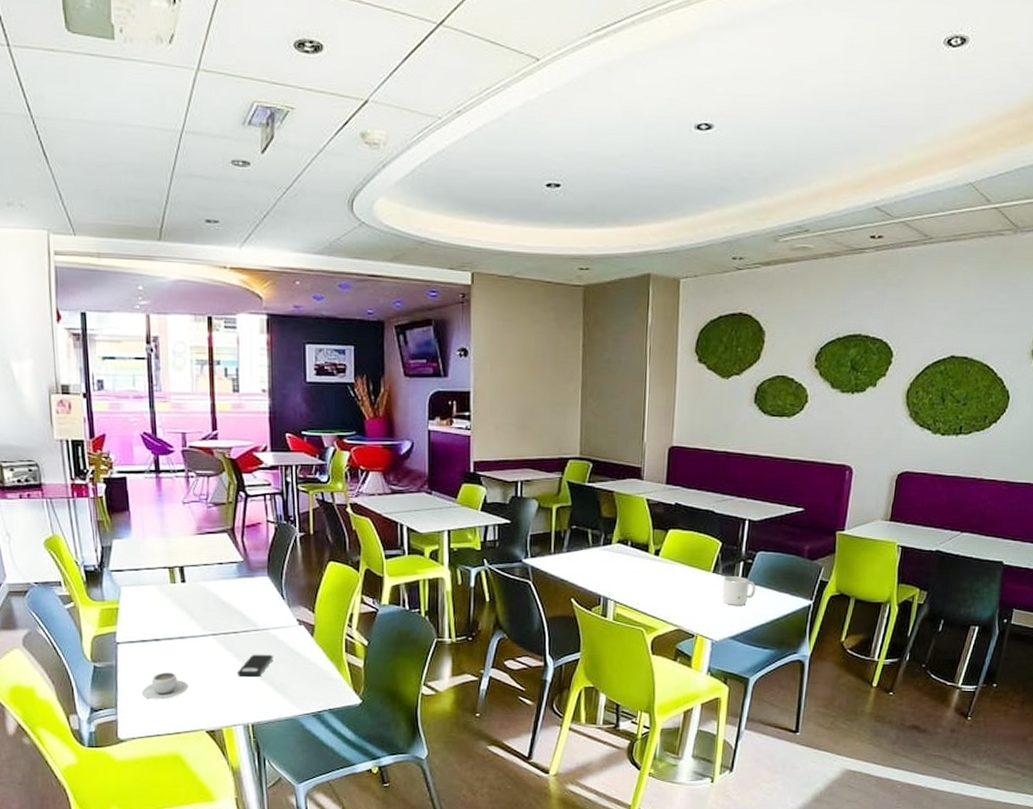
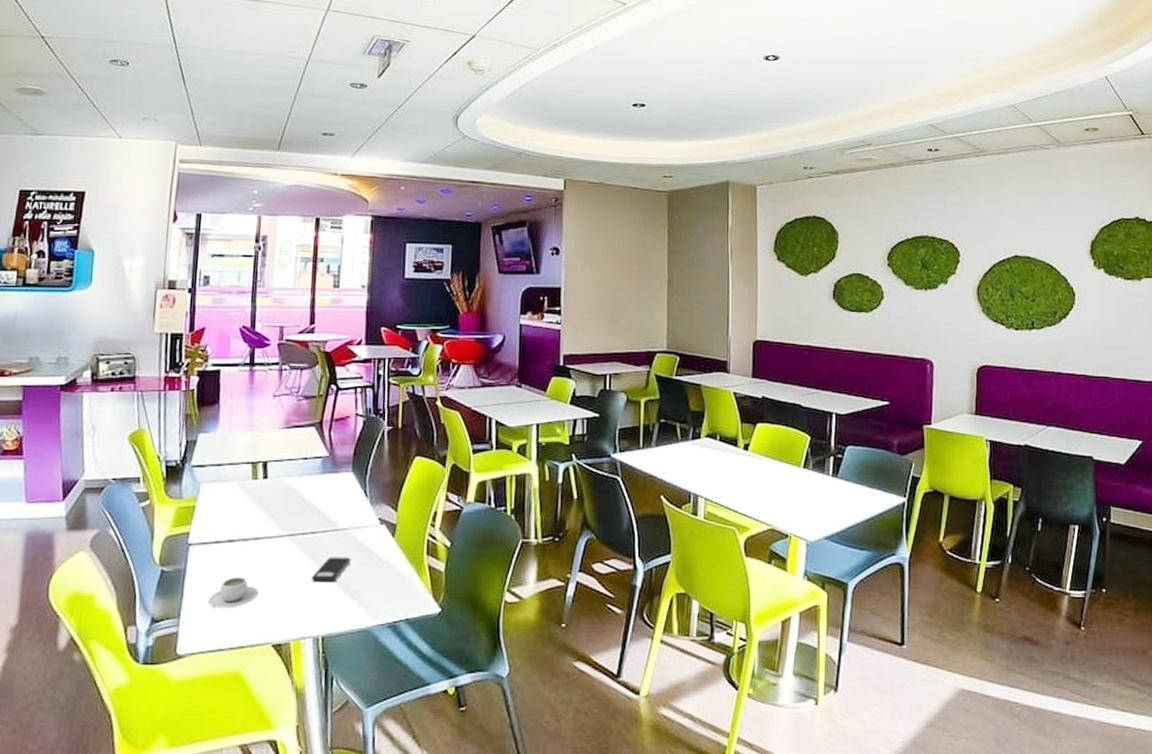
mug: present [722,576,756,605] -> none [814,472,847,503]

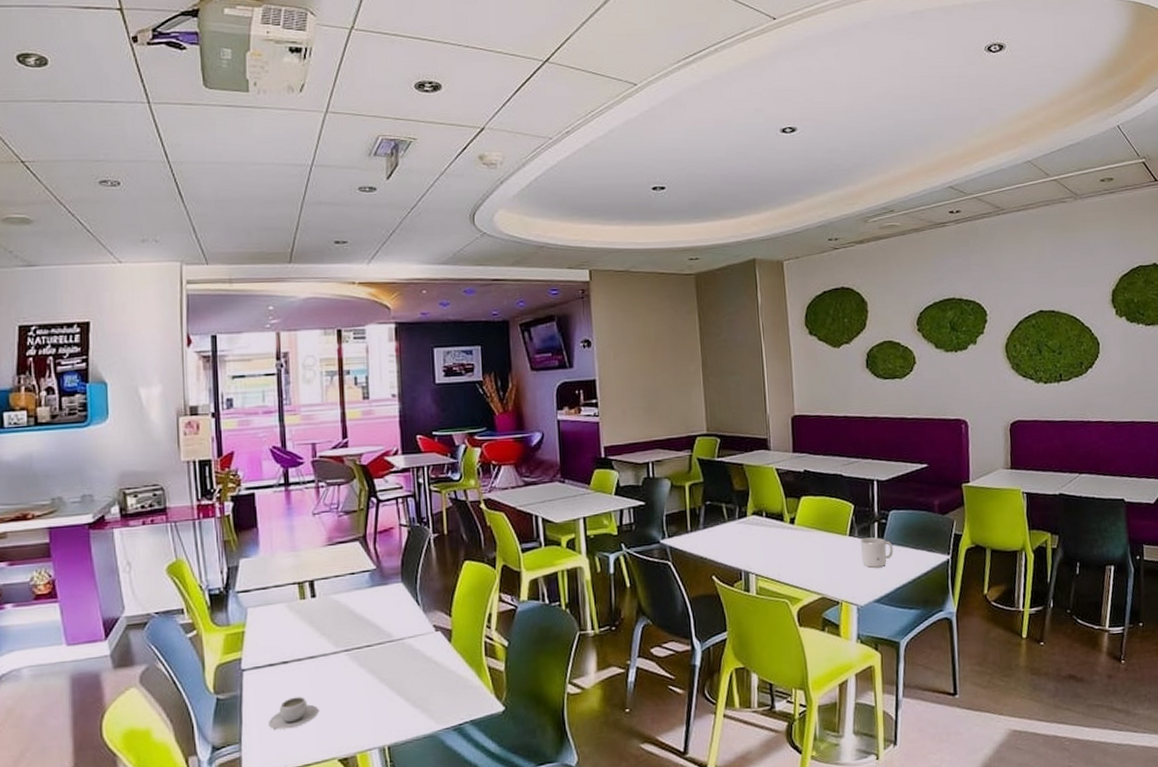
phone: present [311,557,351,582] -> none [371,666,410,694]
mug: none [814,472,847,503] -> present [860,537,893,568]

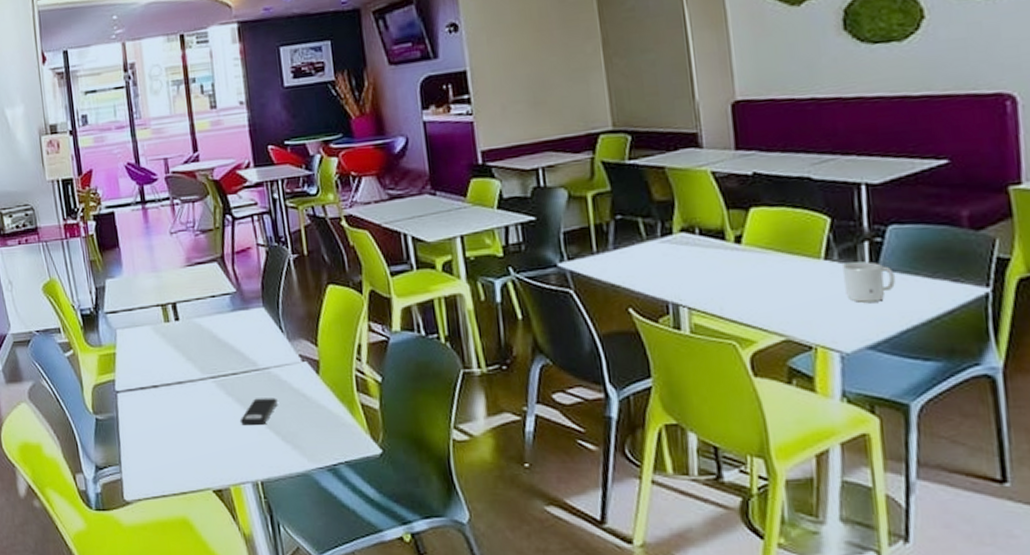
teacup: present [267,696,320,730] -> none [143,422,191,455]
phone: none [371,666,410,694] -> present [239,397,278,425]

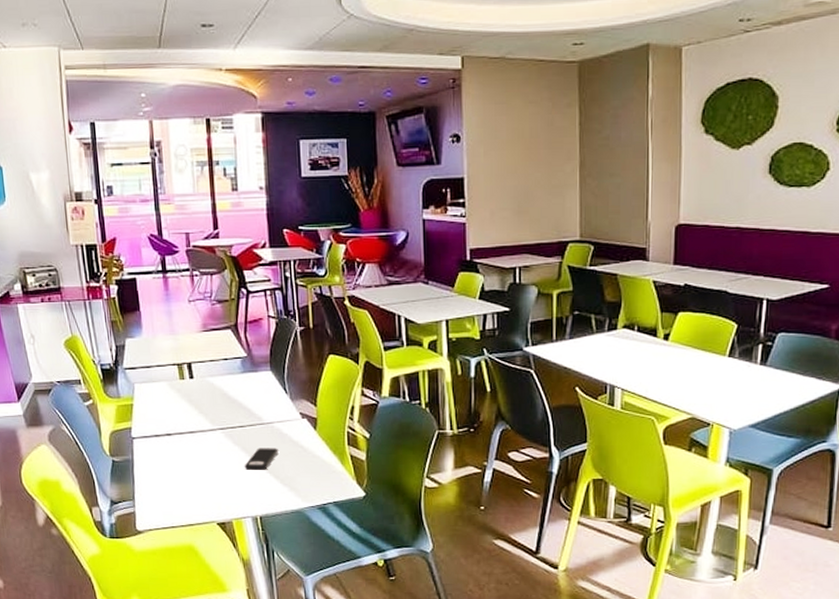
mug: present [841,261,895,303] -> none [739,360,777,391]

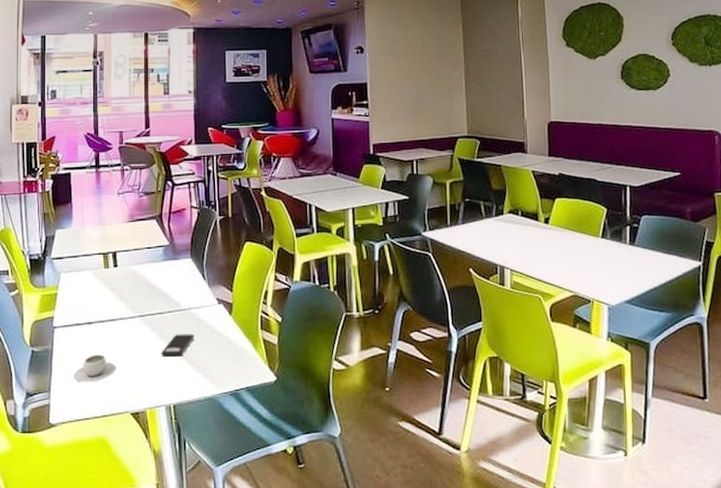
teacup: none [156,466,200,493] -> present [73,354,117,383]

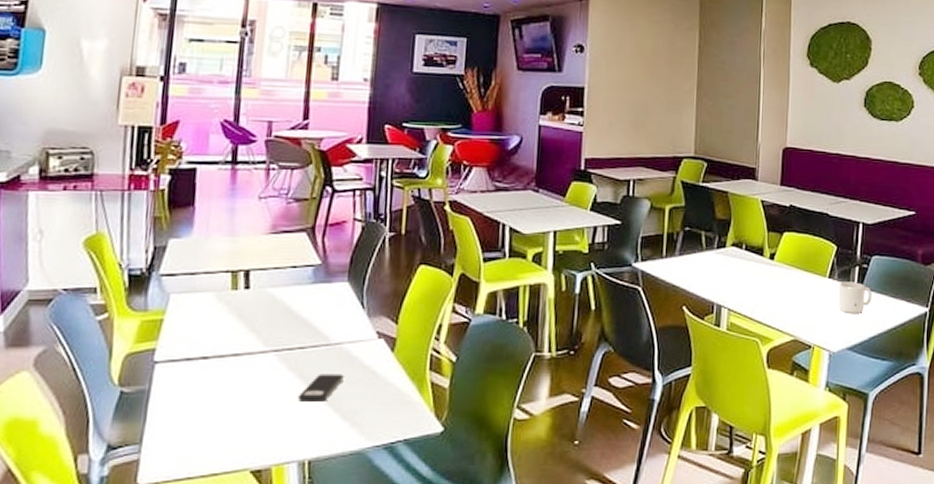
teacup: present [73,354,117,383] -> none [175,397,237,432]
mug: none [612,240,645,269] -> present [838,282,872,313]

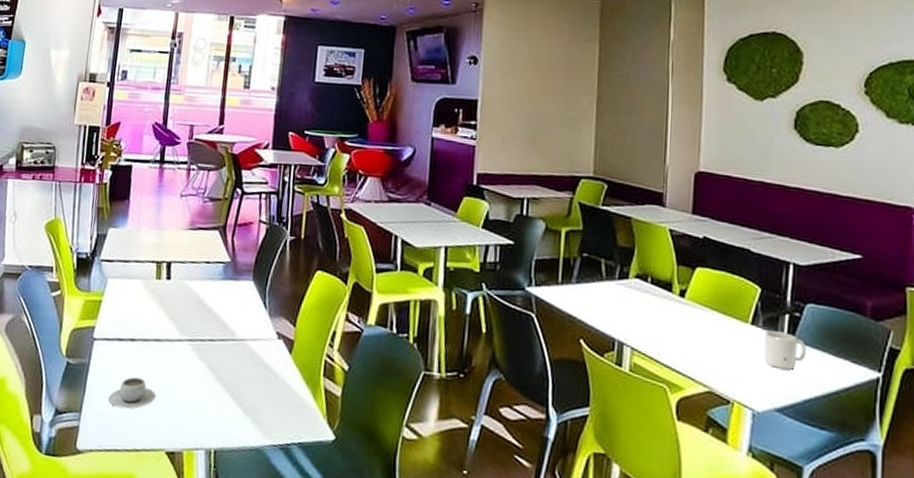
teacup: none [175,397,237,432] -> present [107,377,156,409]
phone: present [297,374,344,402] -> none [206,367,247,394]

